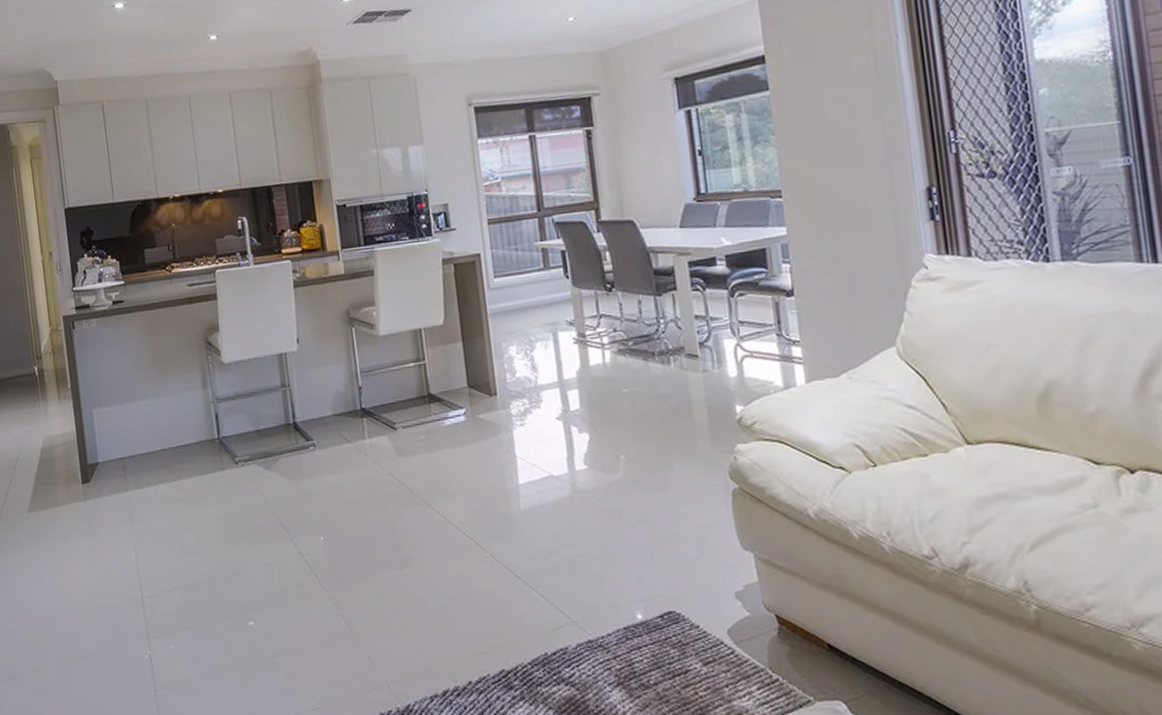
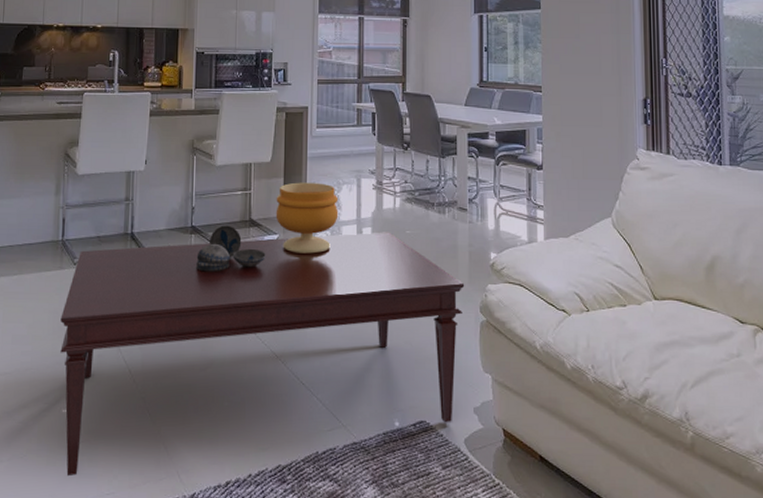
coffee table: none [230,392,709,693] -> present [60,232,465,477]
decorative bowl: none [372,403,454,460] -> present [196,225,266,272]
footed bowl: none [456,342,536,429] -> present [276,182,339,254]

